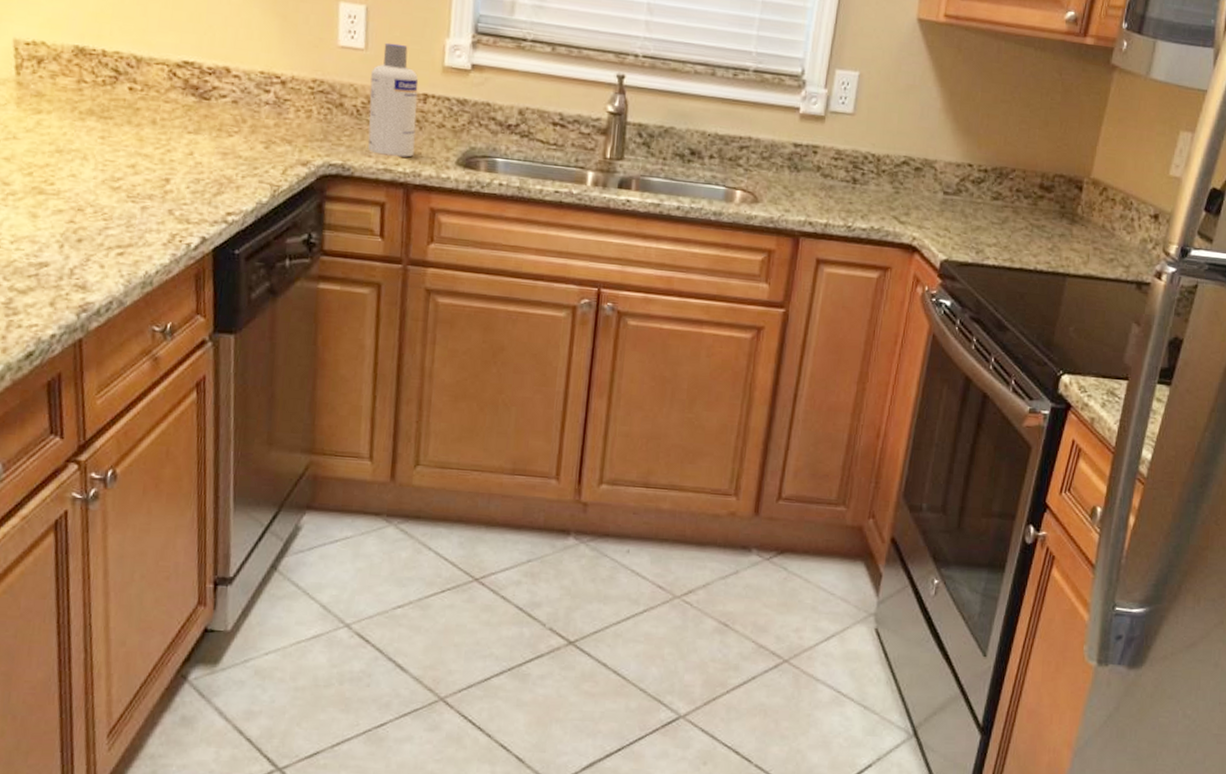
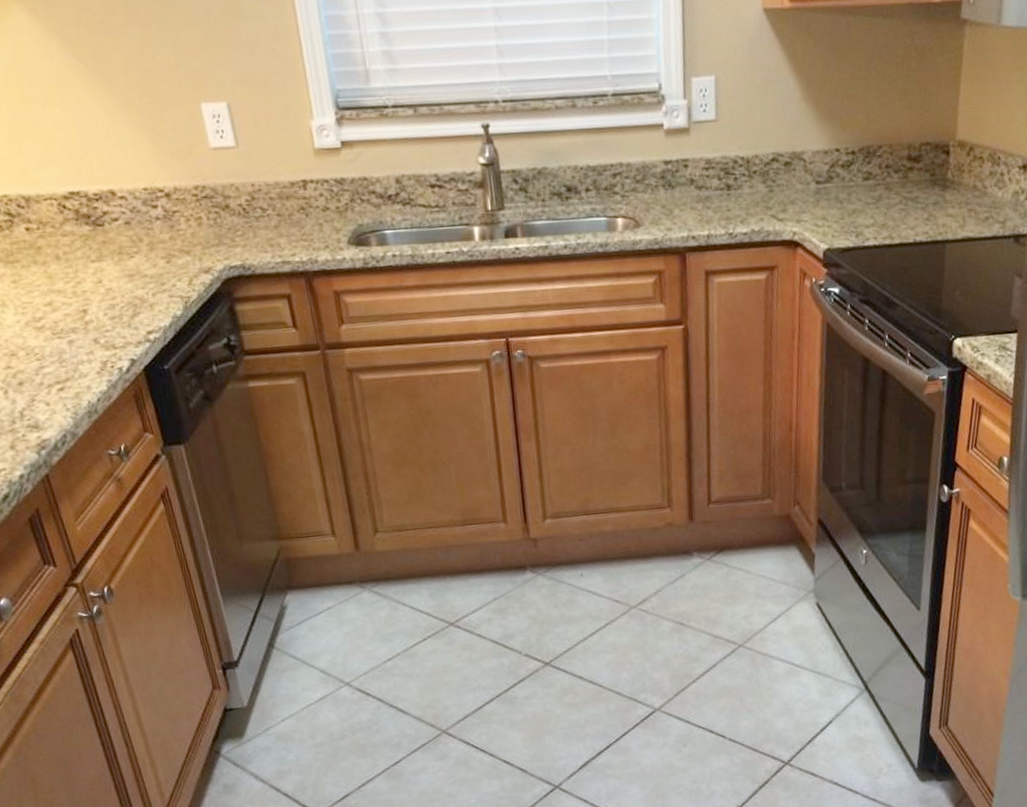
screw cap bottle: present [368,42,419,157] -> none [247,134,307,248]

